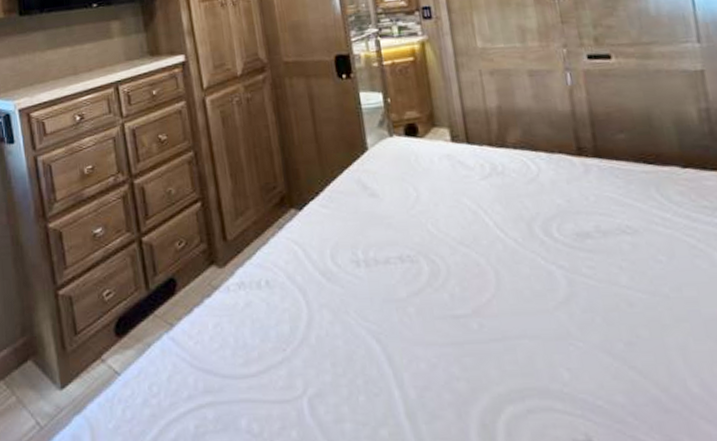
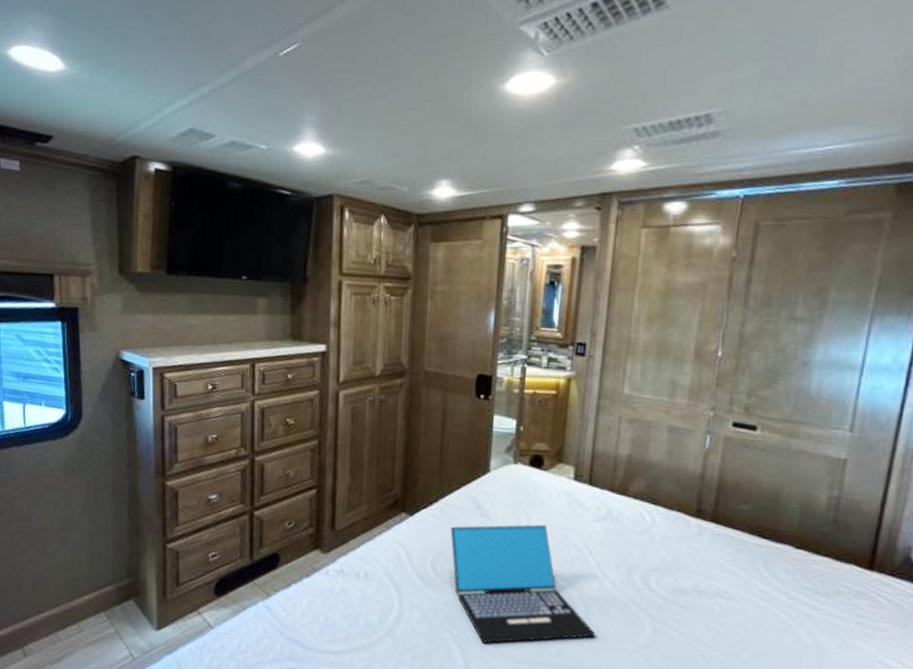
laptop: none [342,193,513,332] -> present [450,524,596,644]

